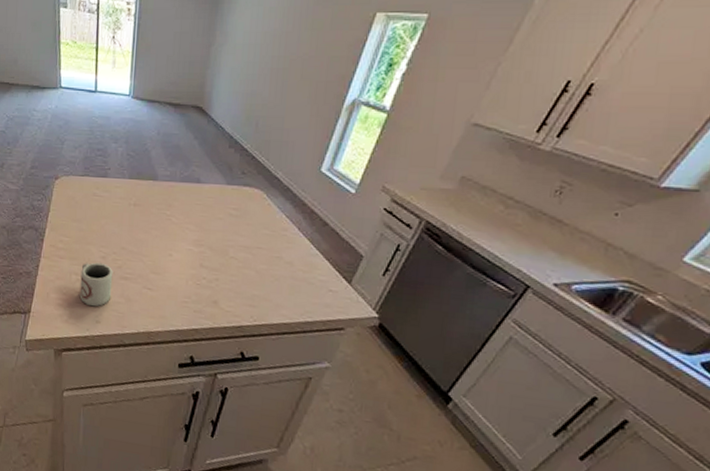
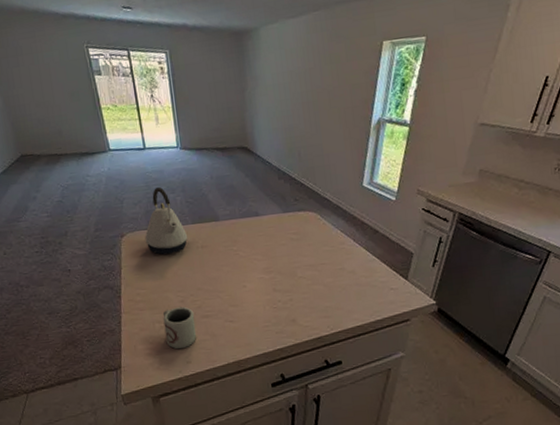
kettle: none [78,134,122,206] -> present [145,187,188,255]

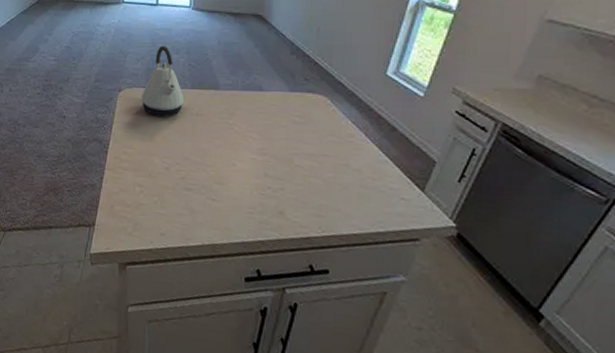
cup: present [163,306,197,350] -> none [143,173,177,219]

